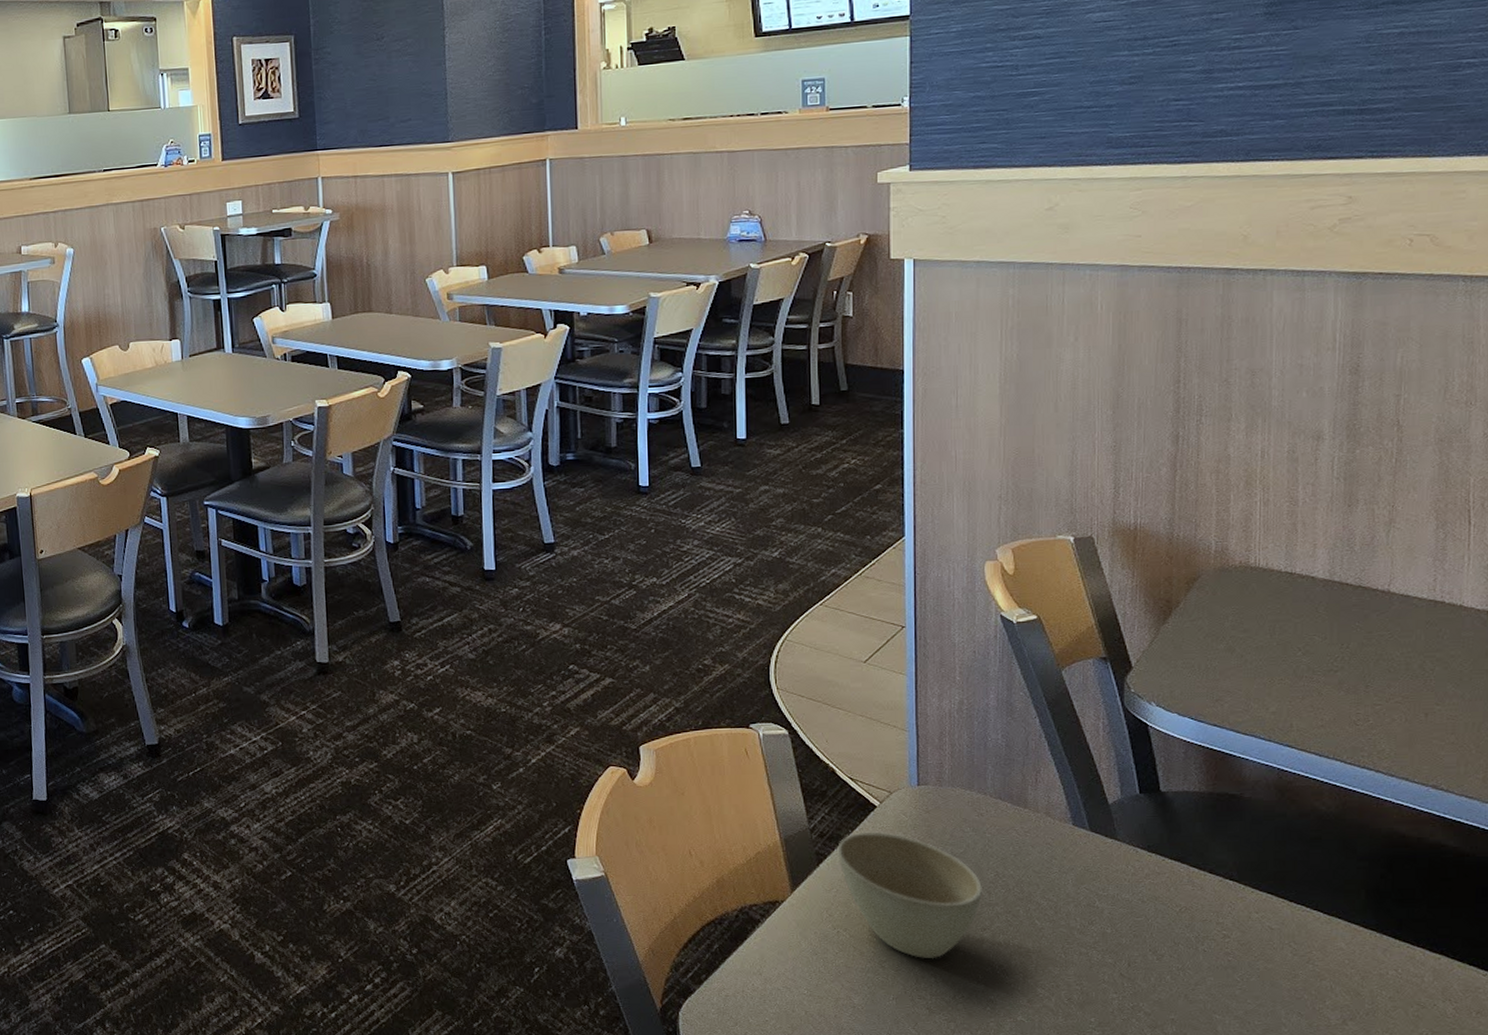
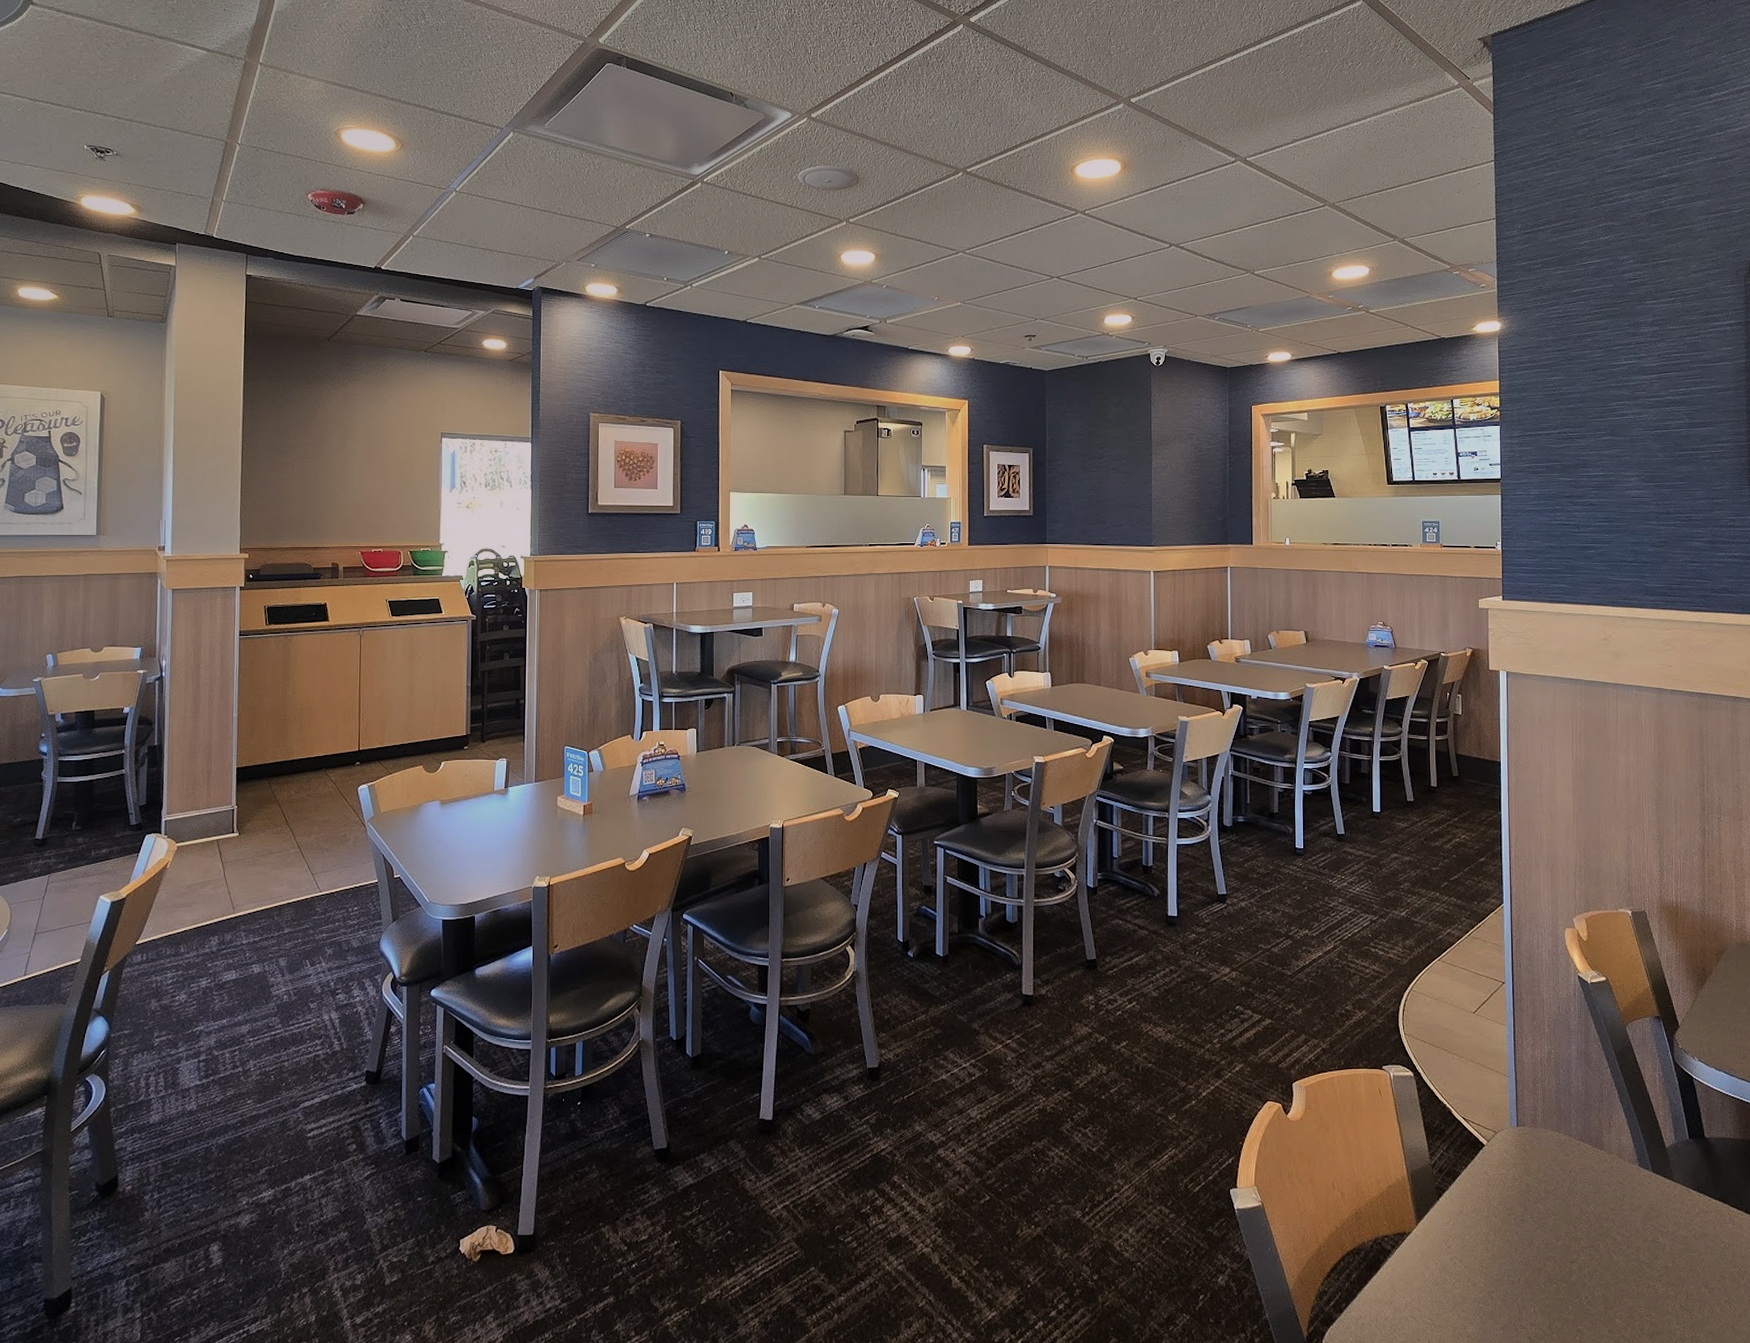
cup: present [837,831,982,959] -> none [1454,1168,1570,1290]

